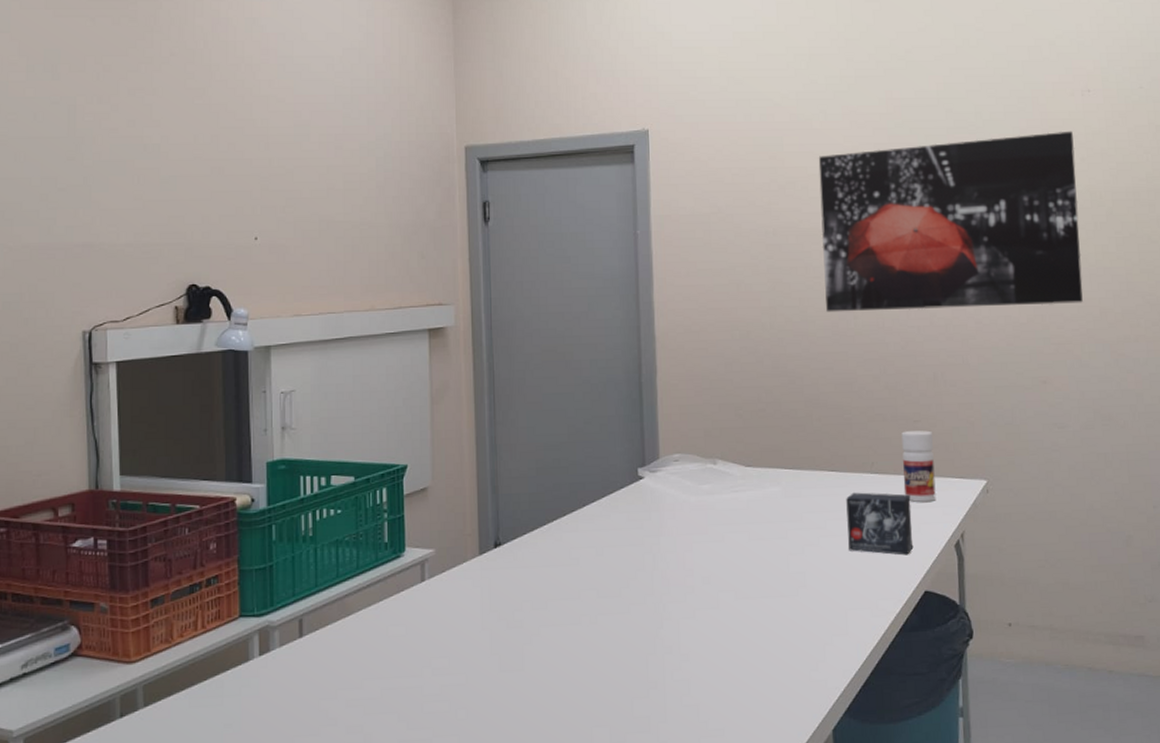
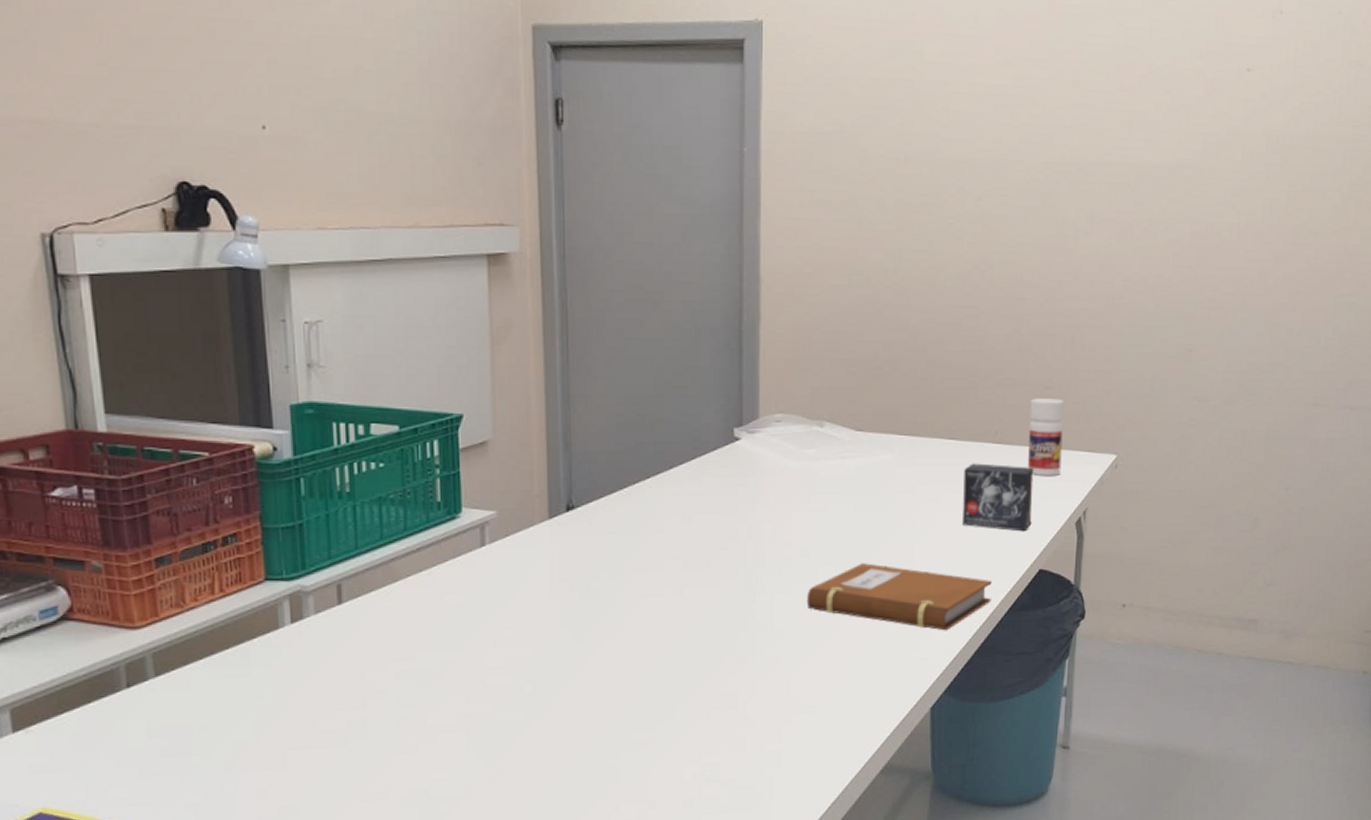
notebook: none [709,589,882,653] -> present [806,563,992,631]
wall art: present [818,131,1083,313] -> none [959,59,1257,265]

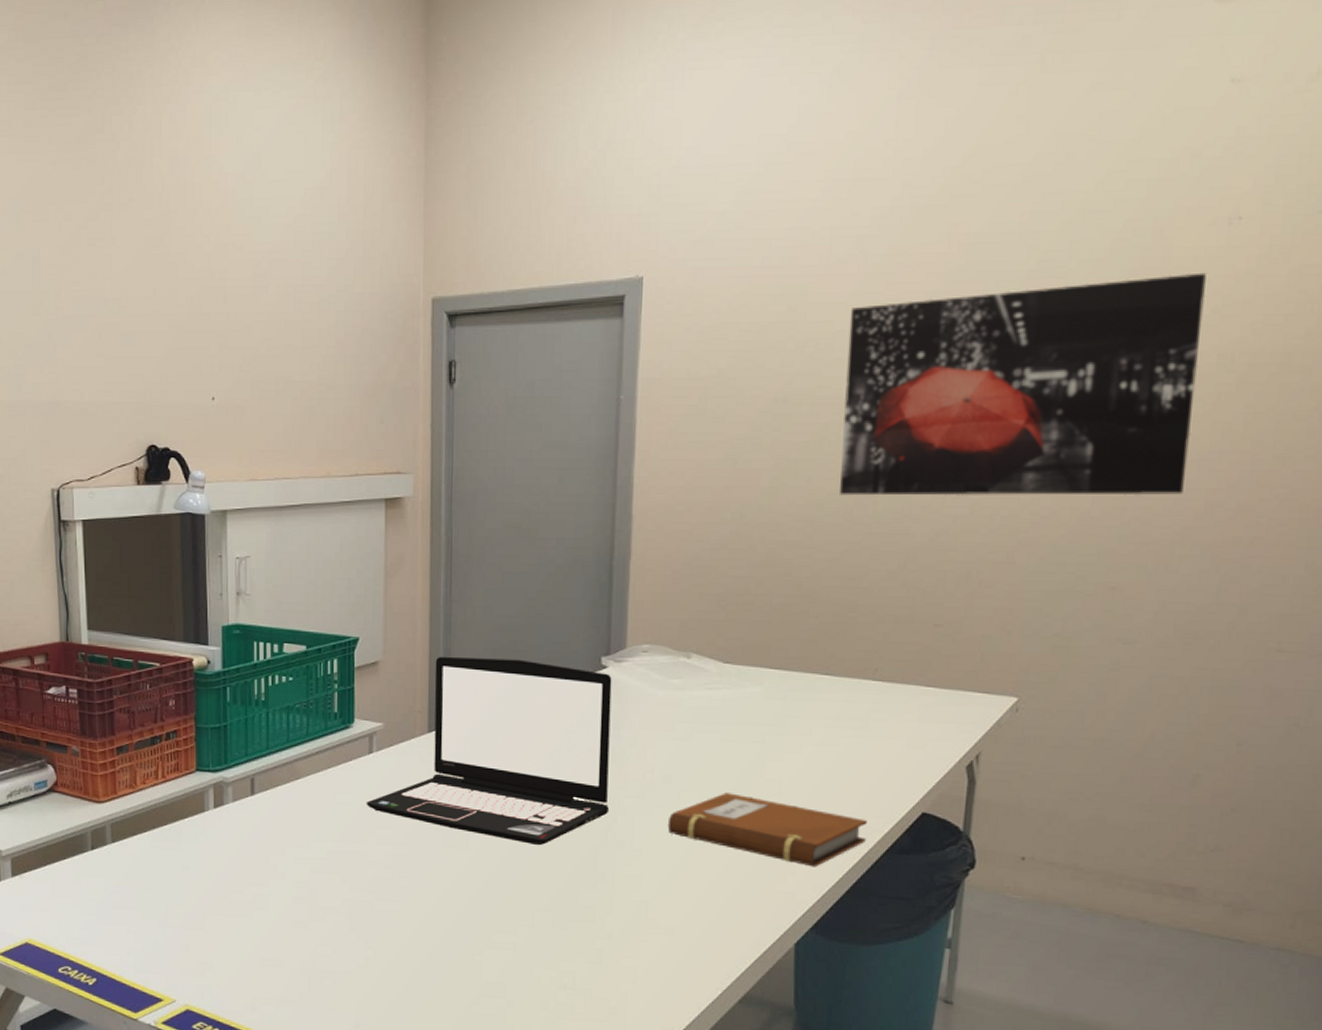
laptop: none [479,432,747,633] -> present [366,656,612,845]
wall art: none [959,59,1257,265] -> present [840,272,1206,496]
small box: present [963,463,1034,532] -> none [836,700,919,773]
pill bottle: present [1027,398,1064,477] -> none [911,636,955,717]

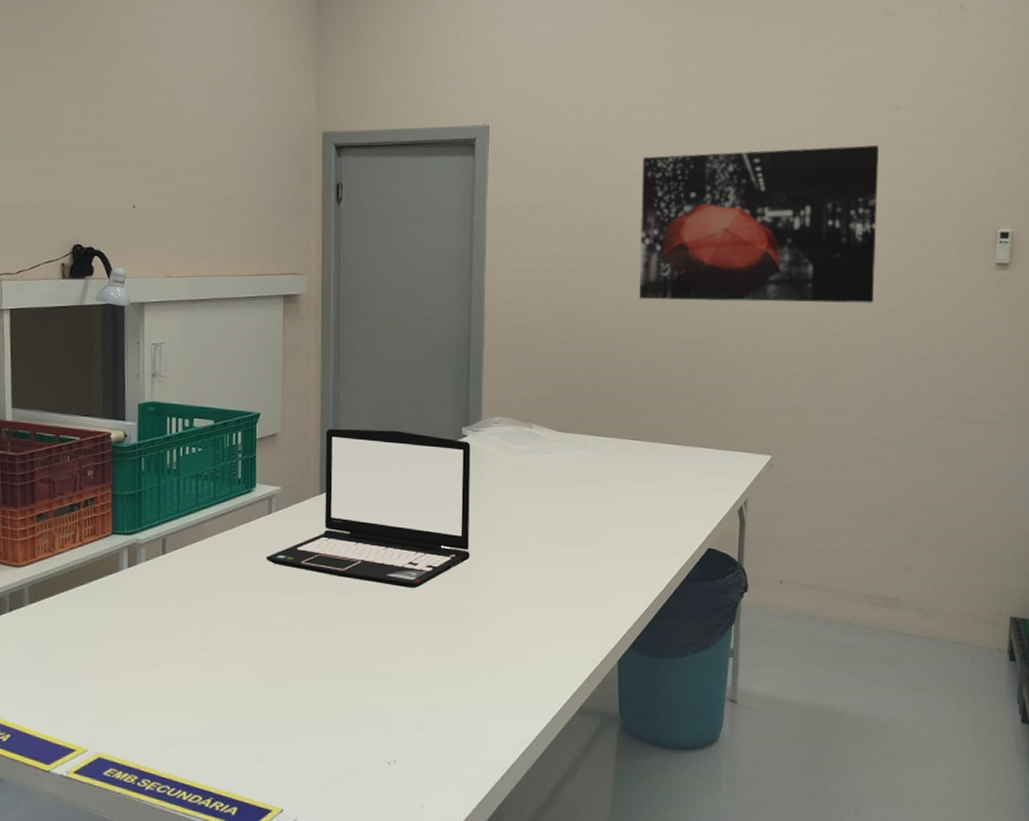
notebook: present [667,793,867,868] -> none [517,538,668,596]

